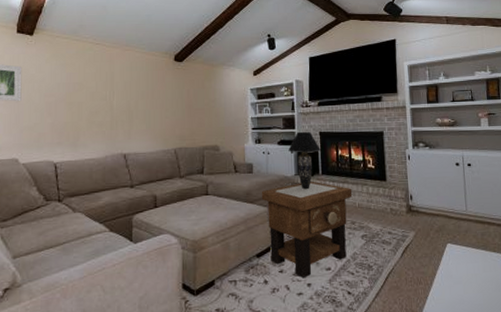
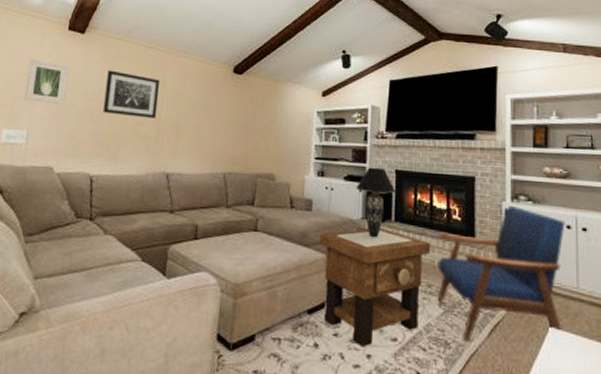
wall art: none [59,67,109,107] -> present [102,70,159,119]
armchair: none [358,151,456,262] -> present [437,205,565,341]

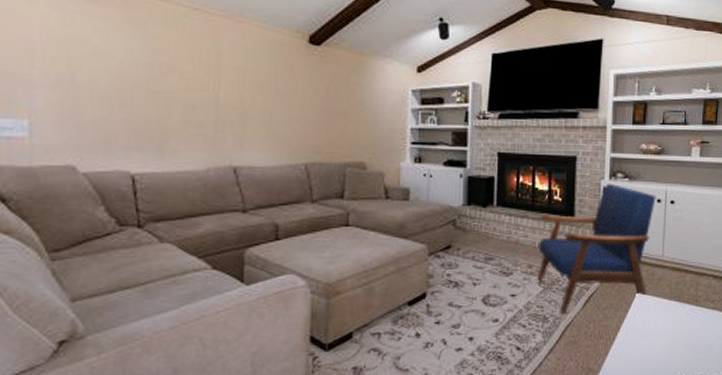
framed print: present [24,59,69,105] -> none [15,21,80,85]
wall art: present [102,70,159,119] -> none [137,38,214,101]
side table: present [319,228,431,348] -> none [418,213,532,332]
table lamp: present [356,167,395,238] -> none [457,150,497,224]

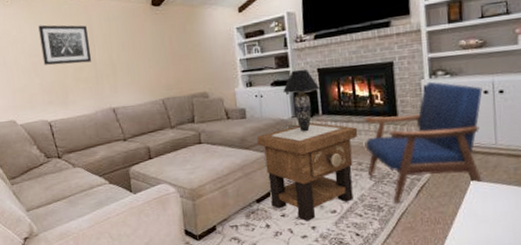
wall art: none [137,38,214,101] -> present [38,24,92,65]
side table: none [418,213,532,332] -> present [256,122,358,222]
table lamp: none [457,150,497,224] -> present [283,69,320,132]

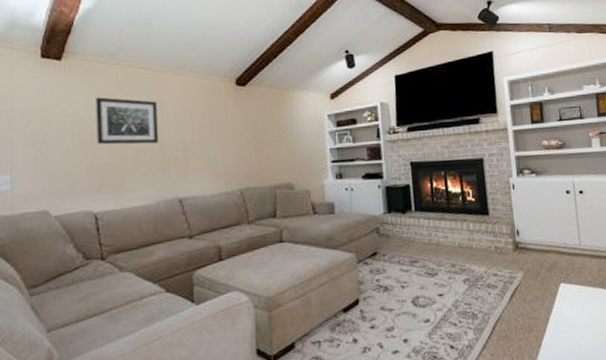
side table: present [256,122,358,222] -> none [345,219,451,334]
table lamp: present [283,69,320,132] -> none [375,162,412,230]
armchair: present [364,81,483,203] -> none [456,179,570,309]

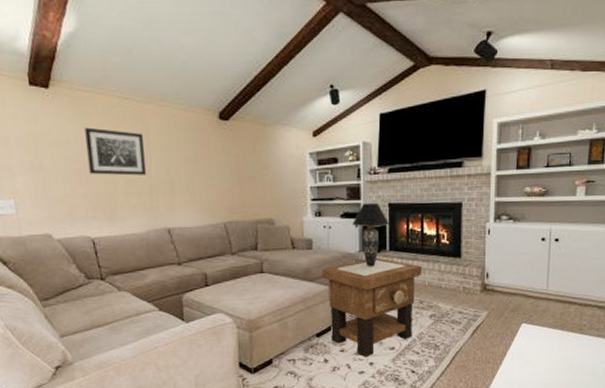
side table: none [345,219,451,334] -> present [321,258,422,358]
table lamp: none [375,162,412,230] -> present [352,202,389,267]

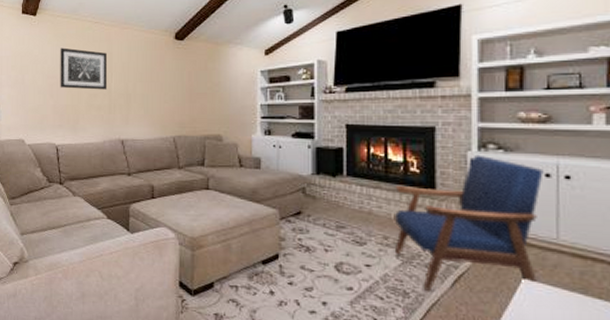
side table: present [321,258,422,358] -> none [269,183,387,296]
table lamp: present [352,202,389,267] -> none [305,123,346,193]
armchair: none [428,225,541,342] -> present [393,154,544,291]

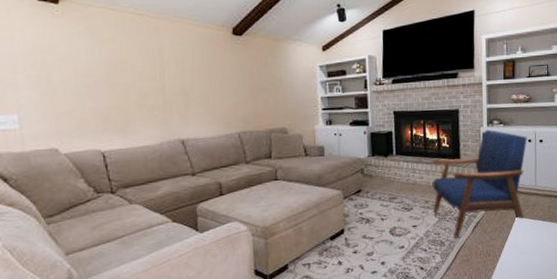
wall art: present [60,47,108,90] -> none [96,42,161,89]

